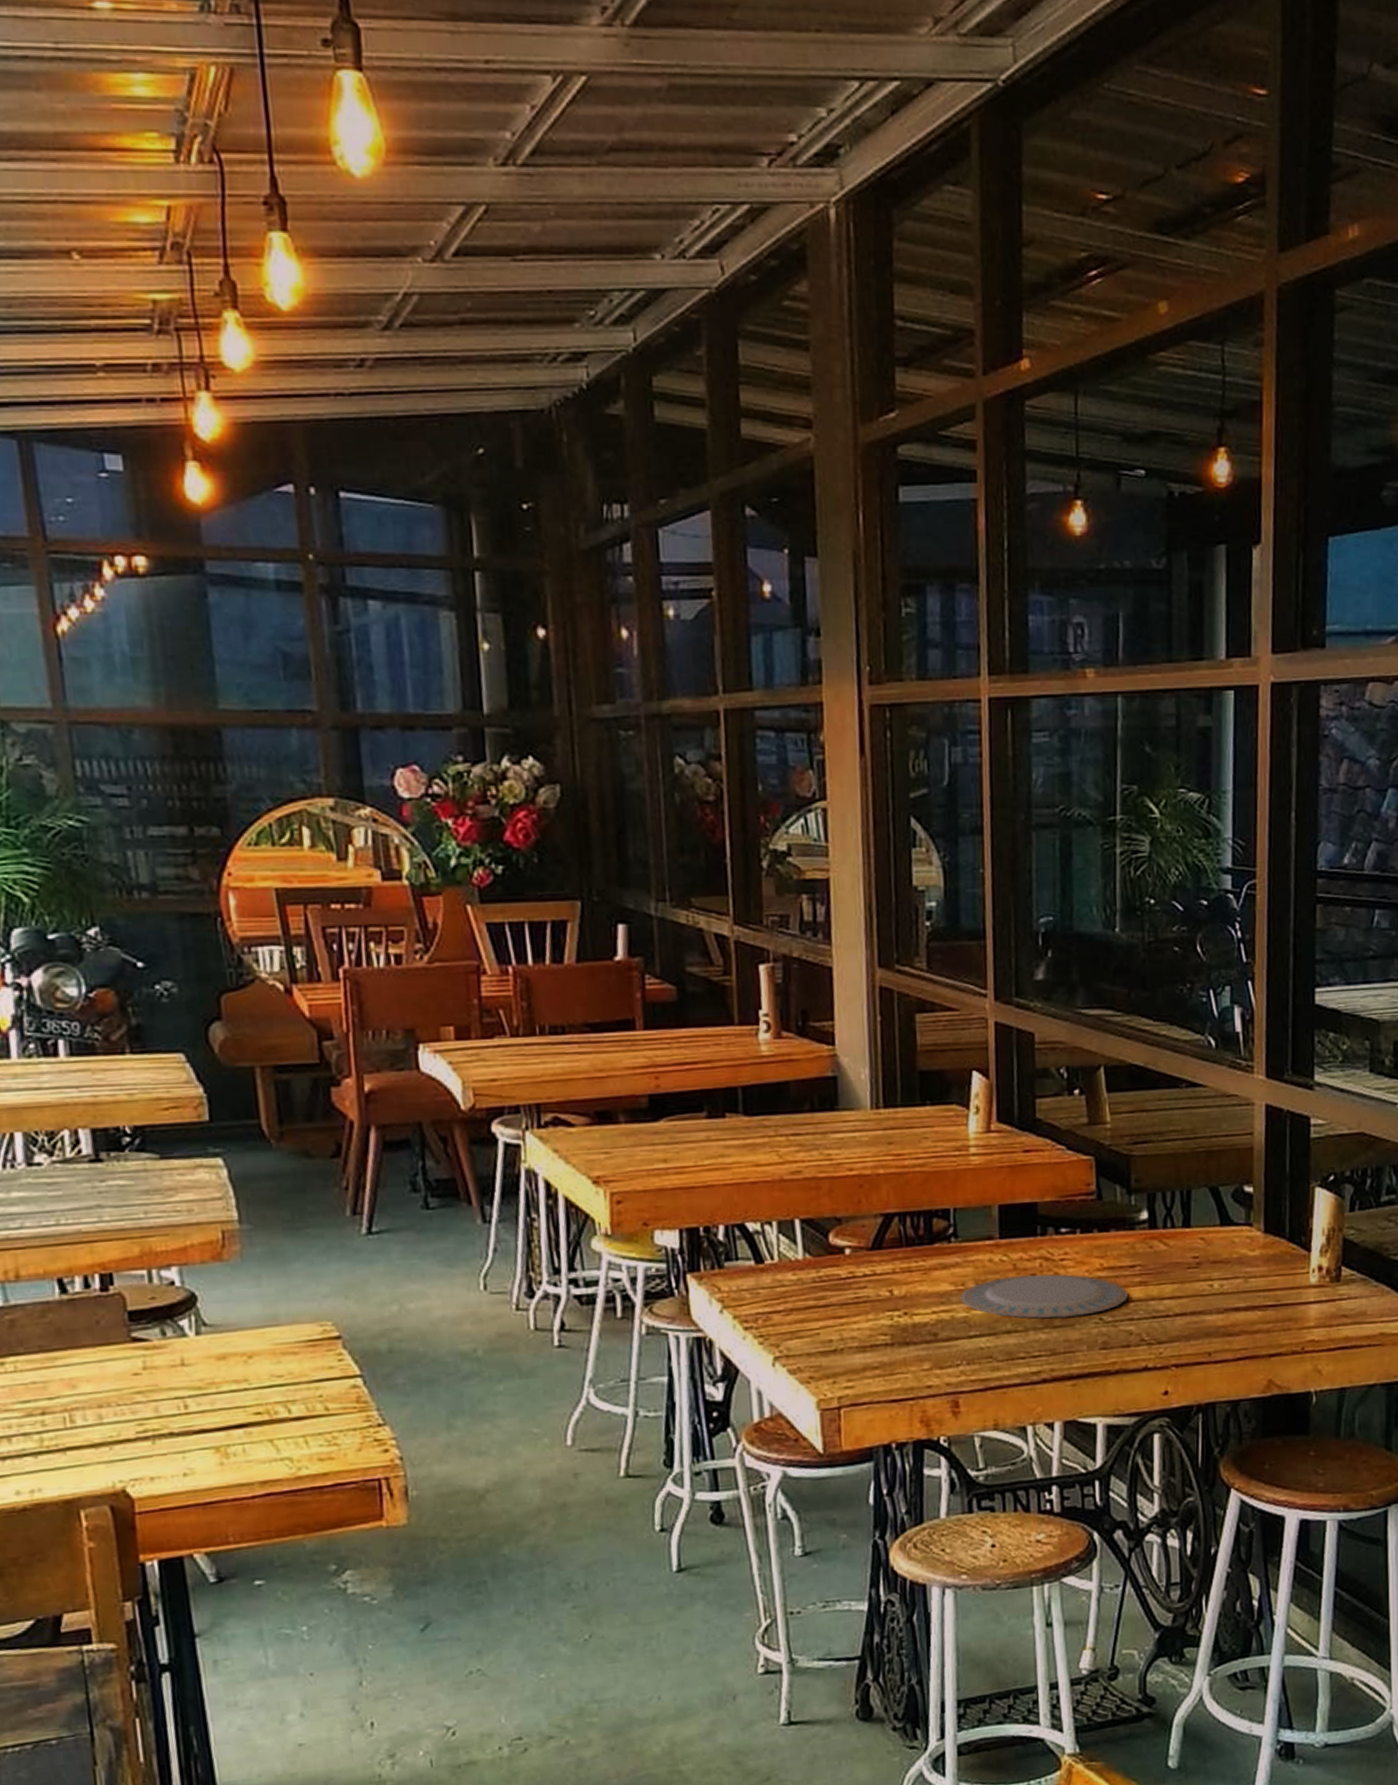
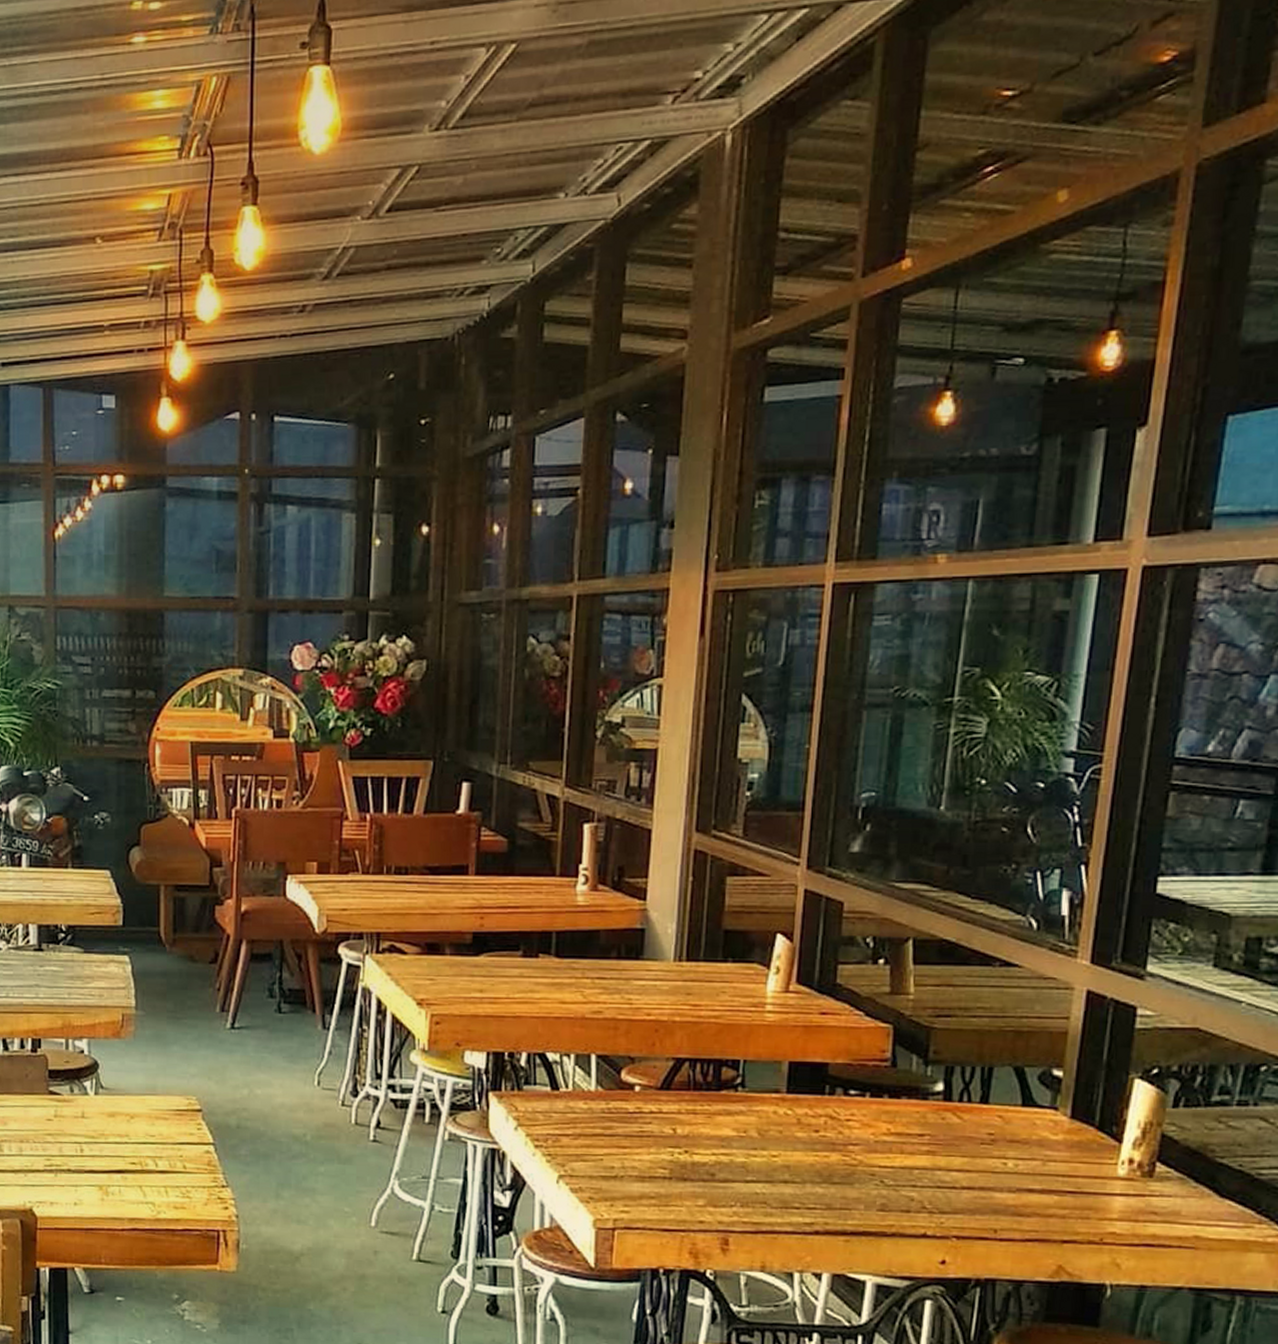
plate: present [960,1274,1129,1319] -> none [741,1129,914,1176]

